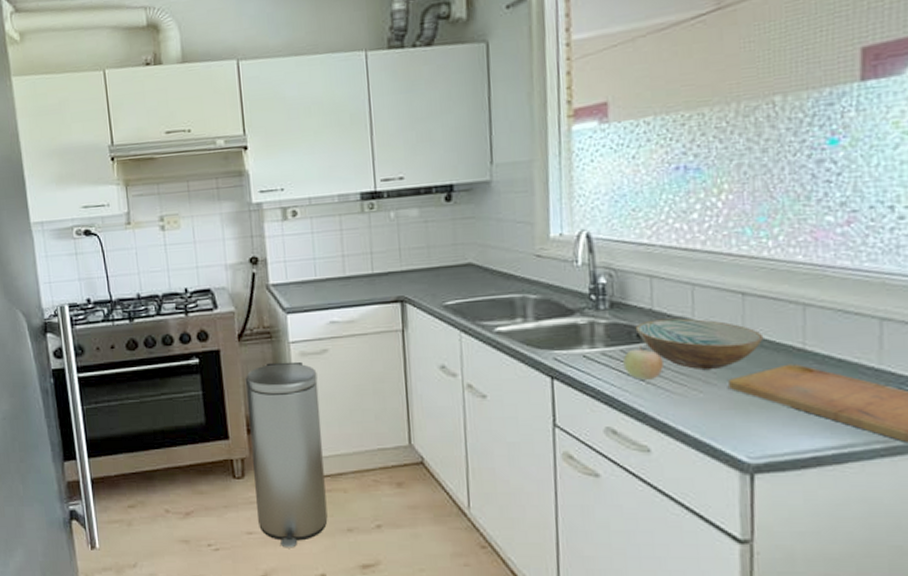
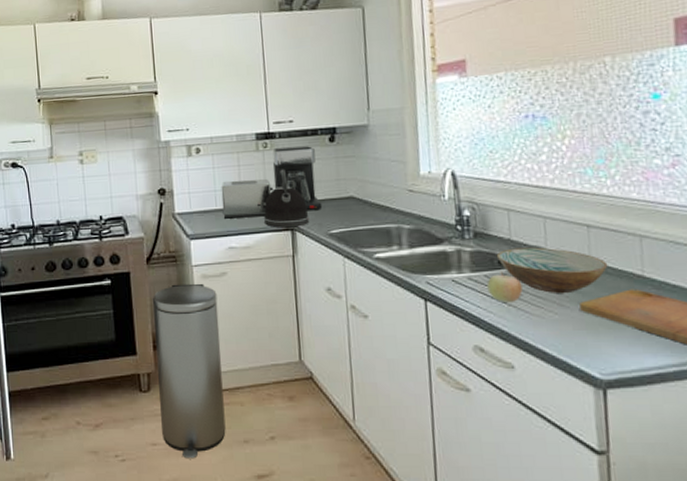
toaster: none [321,245,380,290] -> present [221,179,273,219]
kettle: none [369,233,422,300] -> present [263,169,310,228]
coffee maker: none [379,206,437,281] -> present [272,146,323,211]

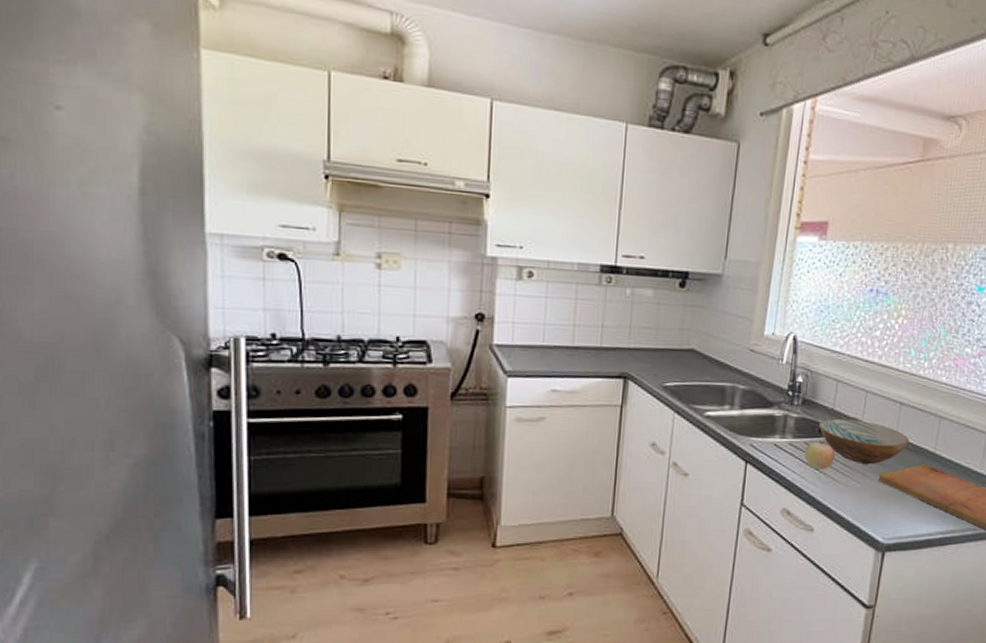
pedal bin: present [153,283,226,459] -> none [446,425,531,616]
toaster: present [221,179,273,219] -> none [550,314,611,360]
kettle: present [263,169,310,228] -> none [595,309,645,376]
coffee maker: present [272,146,323,211] -> none [612,284,663,360]

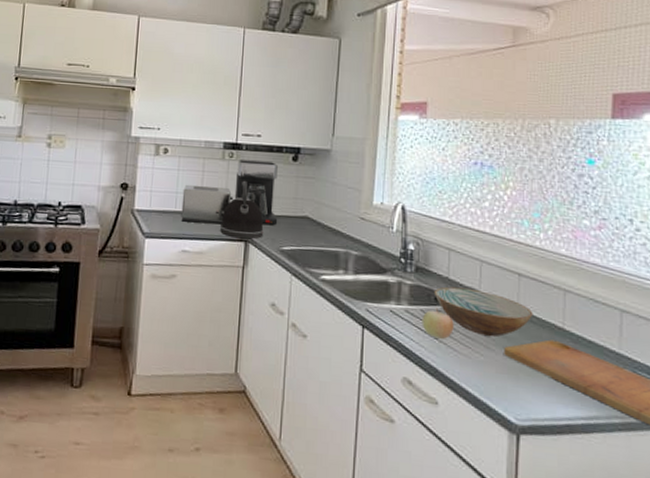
toaster: none [550,314,611,360] -> present [181,184,233,225]
kettle: none [595,309,645,376] -> present [219,180,264,239]
coffee maker: none [612,284,663,360] -> present [234,159,278,226]

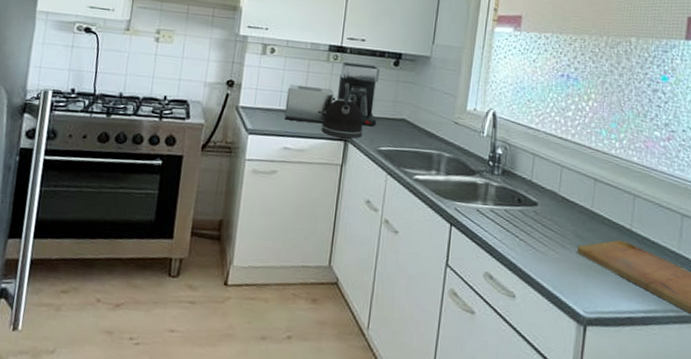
fruit: present [422,307,454,340] -> none [505,208,534,239]
bowl: present [434,287,533,337] -> none [517,189,605,237]

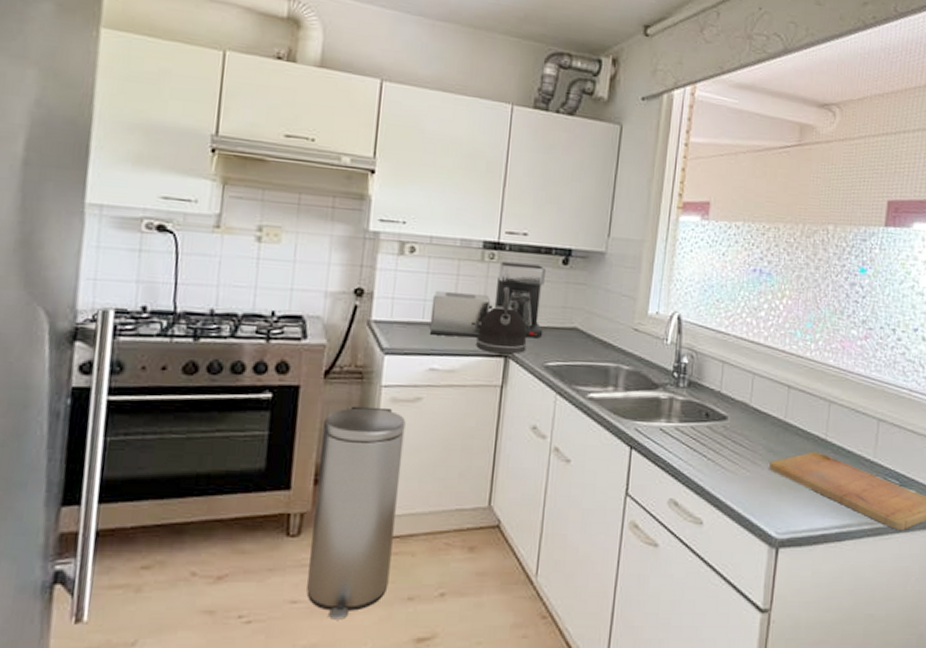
pedal bin: none [182,174,264,350] -> present [306,406,406,620]

